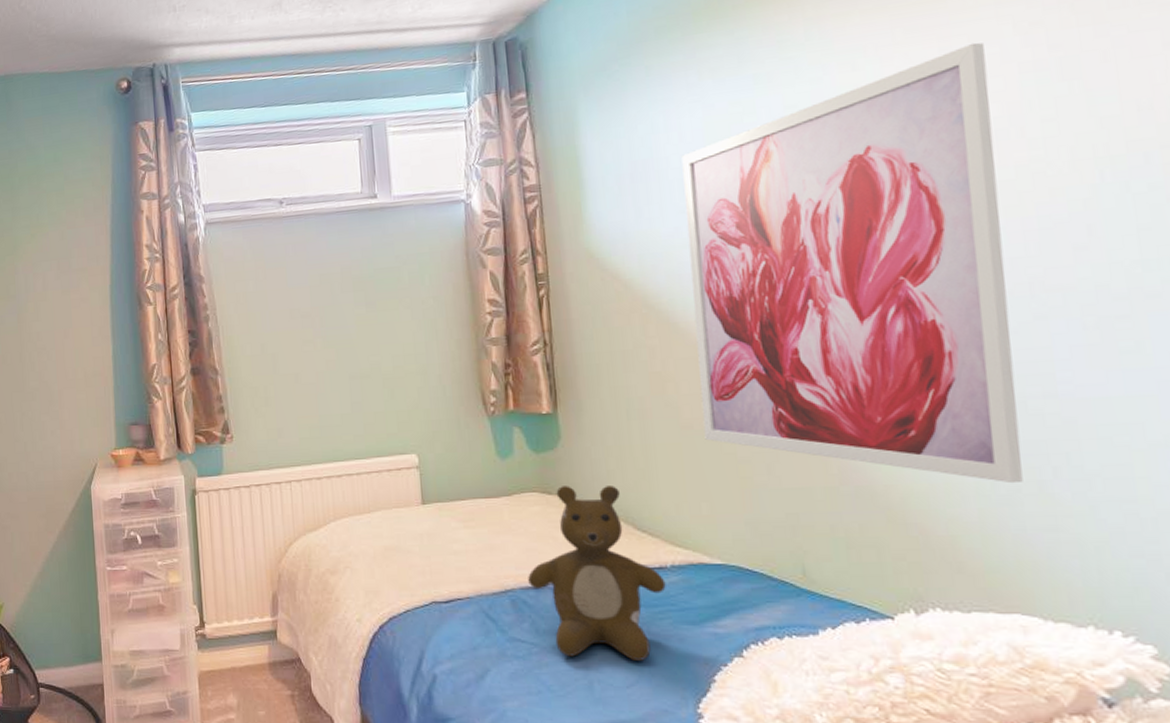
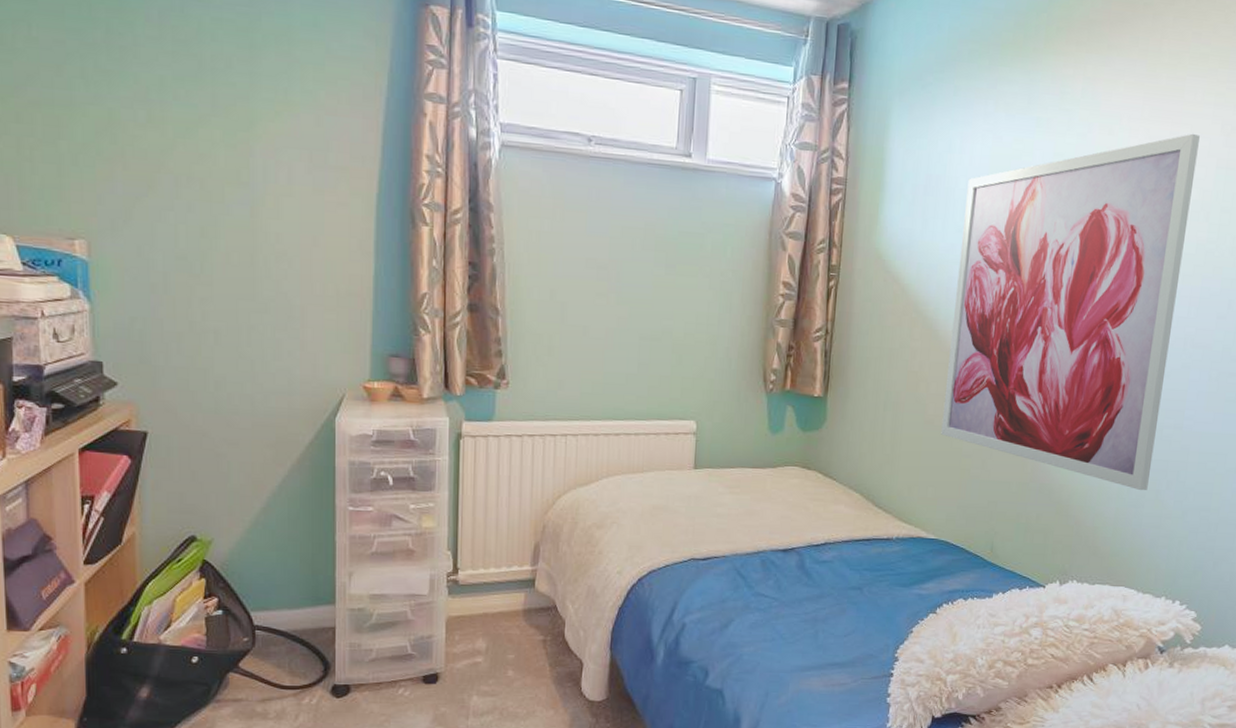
teddy bear: present [528,486,666,661] -> none [779,463,890,615]

